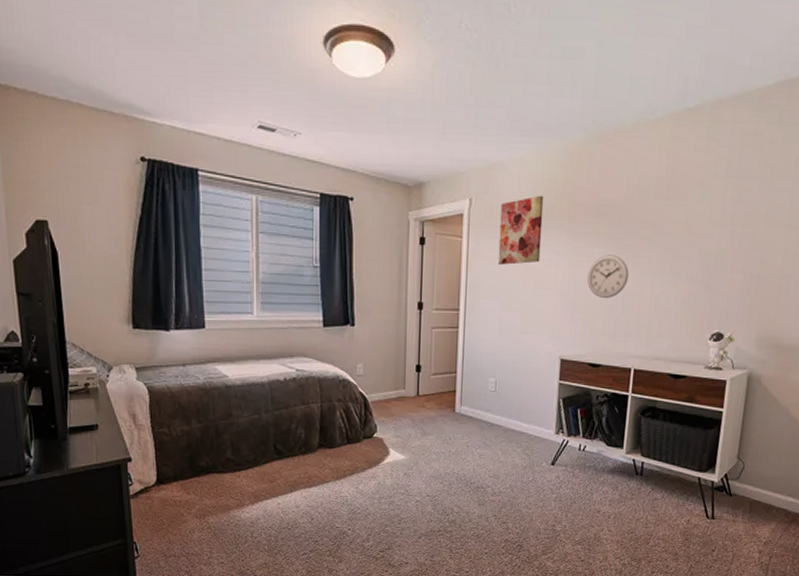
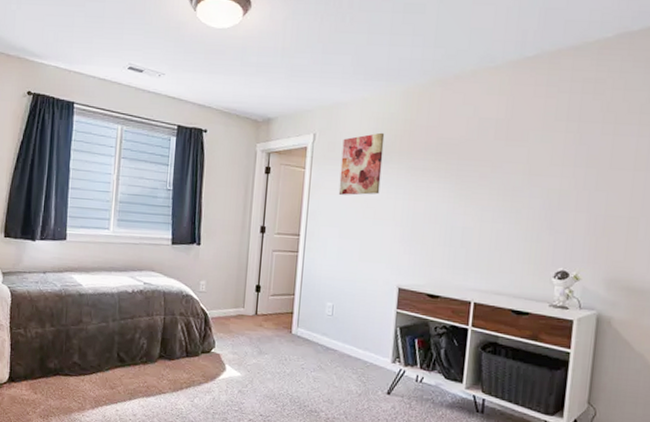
wall clock: present [587,255,629,299] -> none [426,190,469,232]

